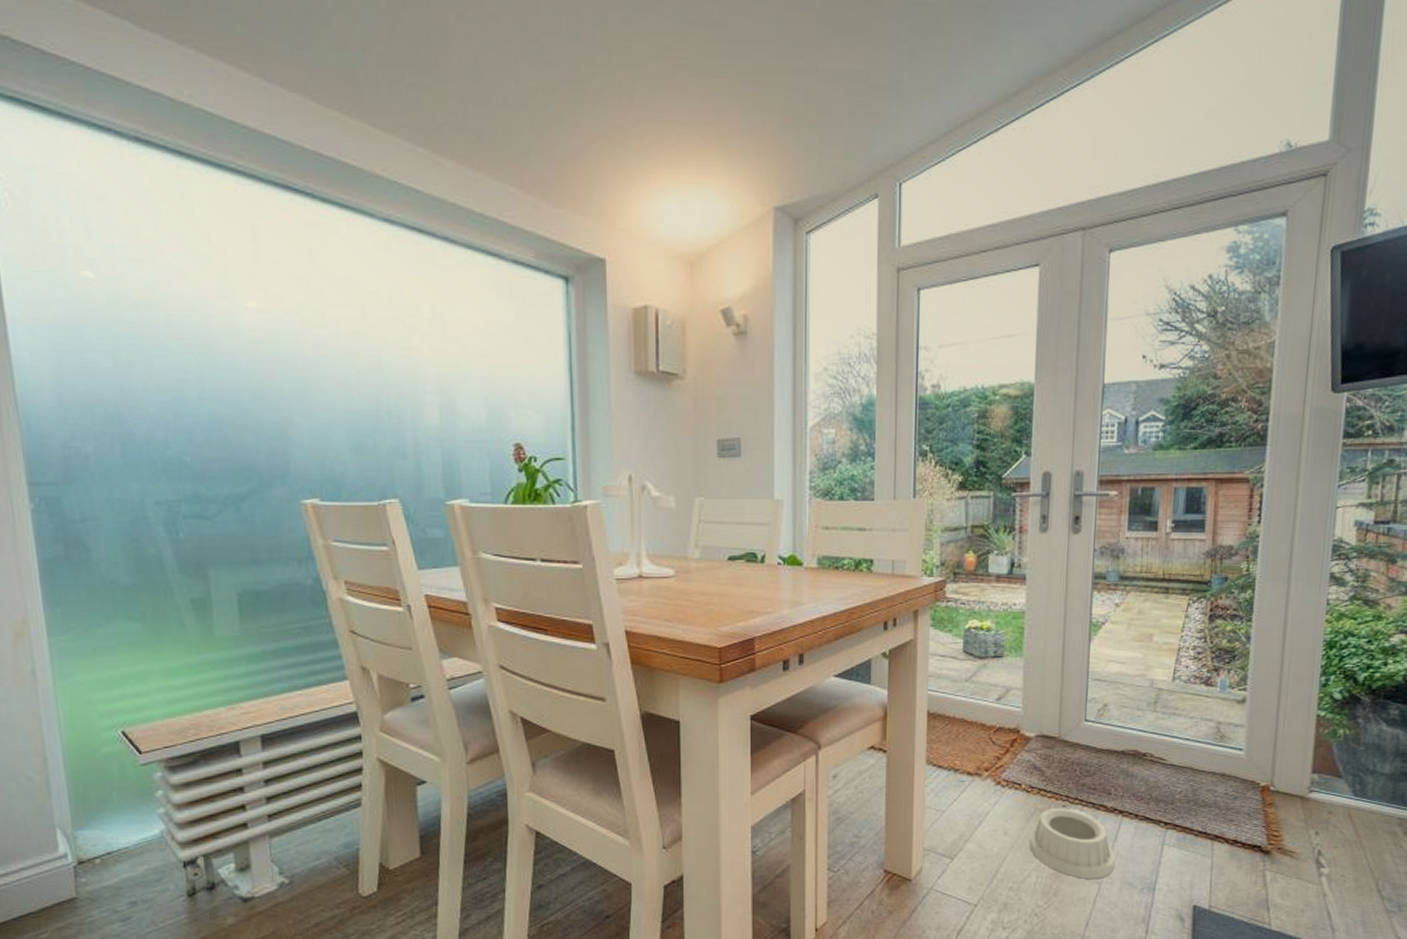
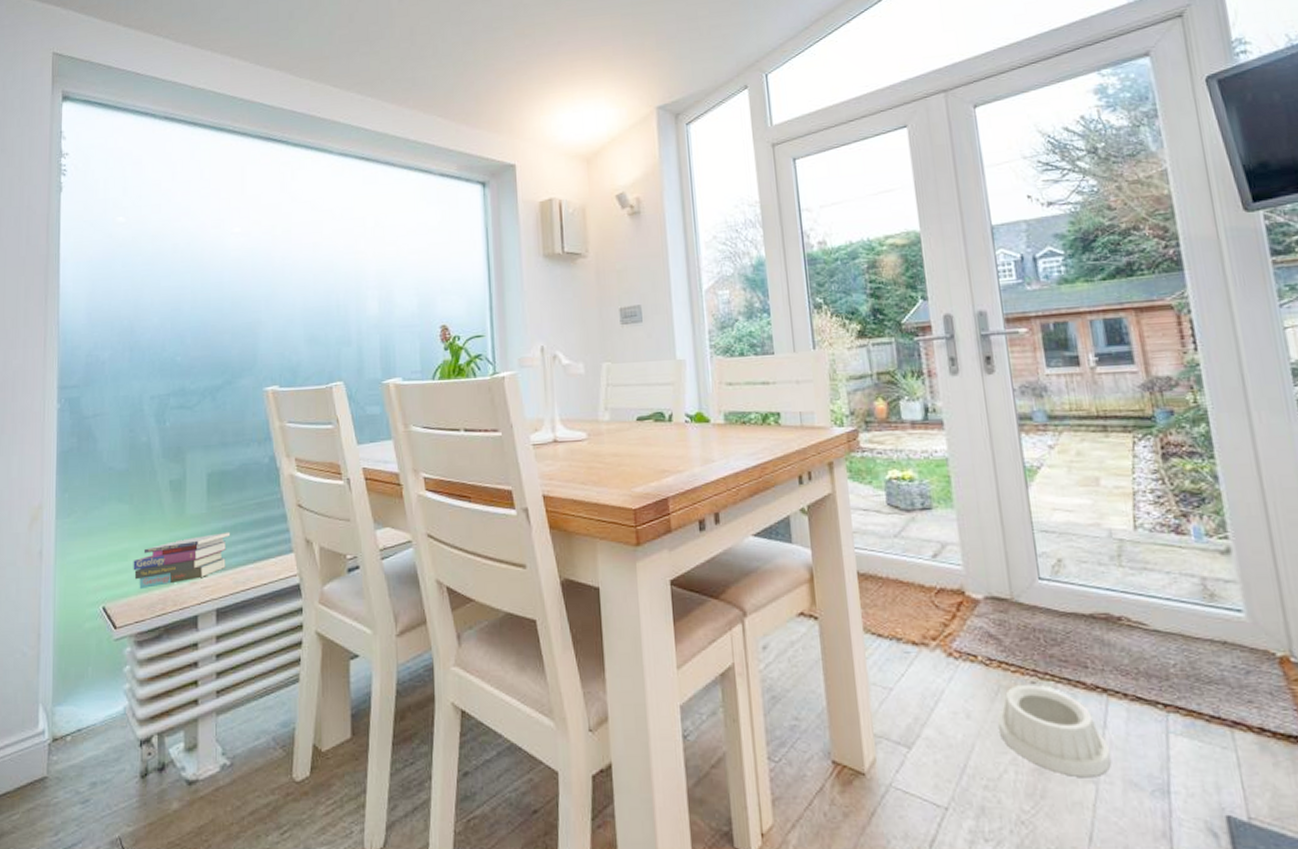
books: none [154,656,272,714] -> present [133,531,231,590]

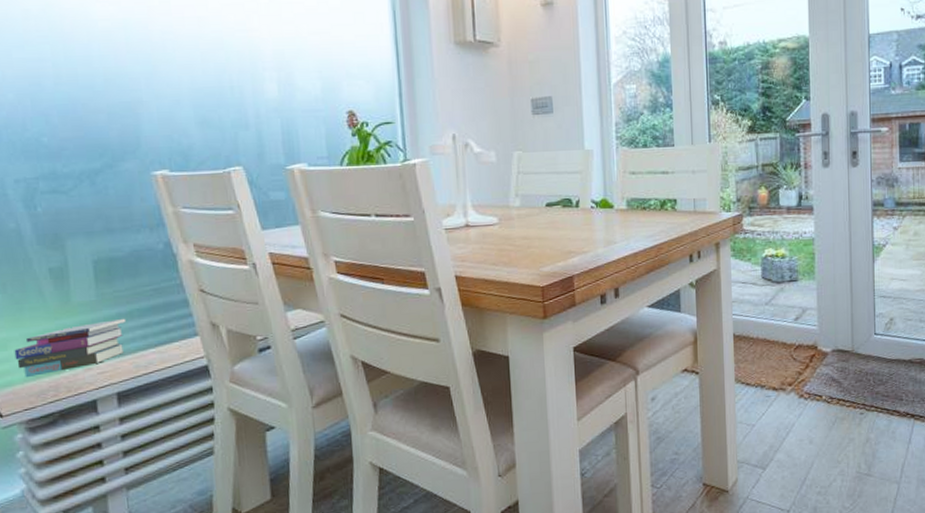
pet bowl: present [998,685,1112,778] -> none [833,415,911,480]

